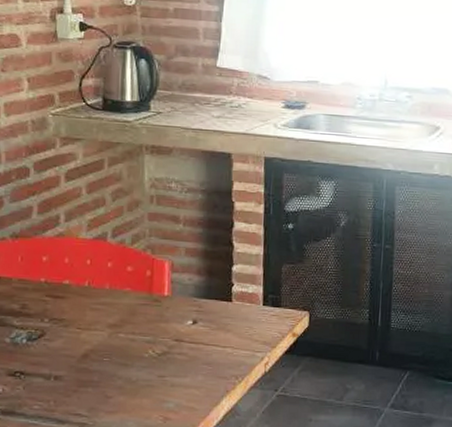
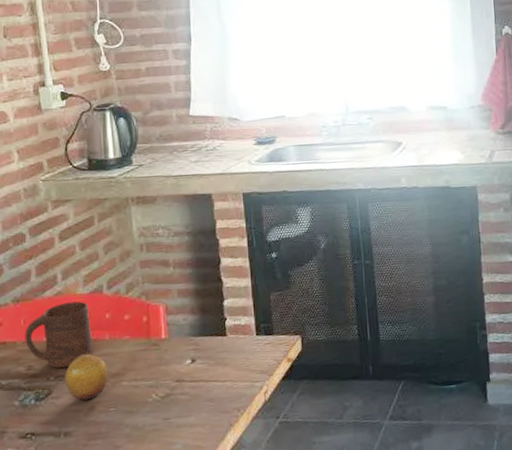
cup: none [21,245,92,312] -> present [24,301,93,369]
fruit: none [59,300,105,348] -> present [65,353,109,401]

